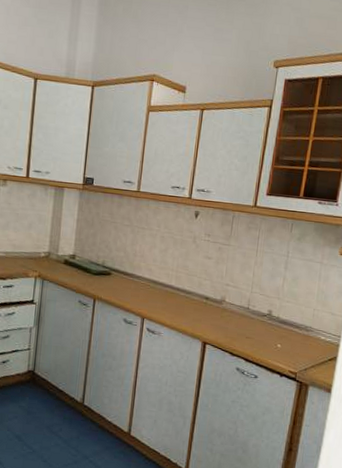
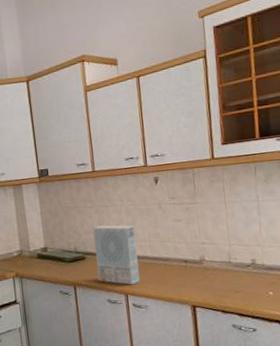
cereal box: none [119,245,166,310] -> present [93,225,140,285]

